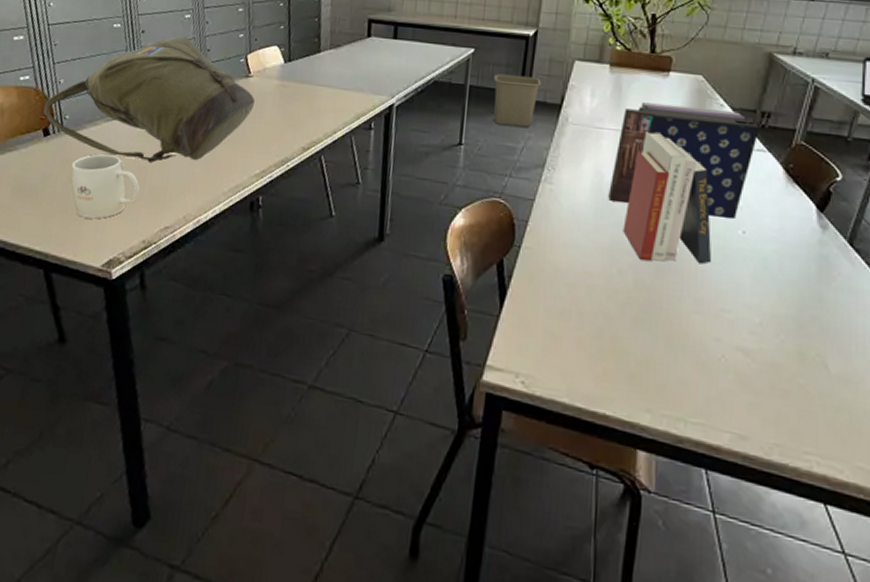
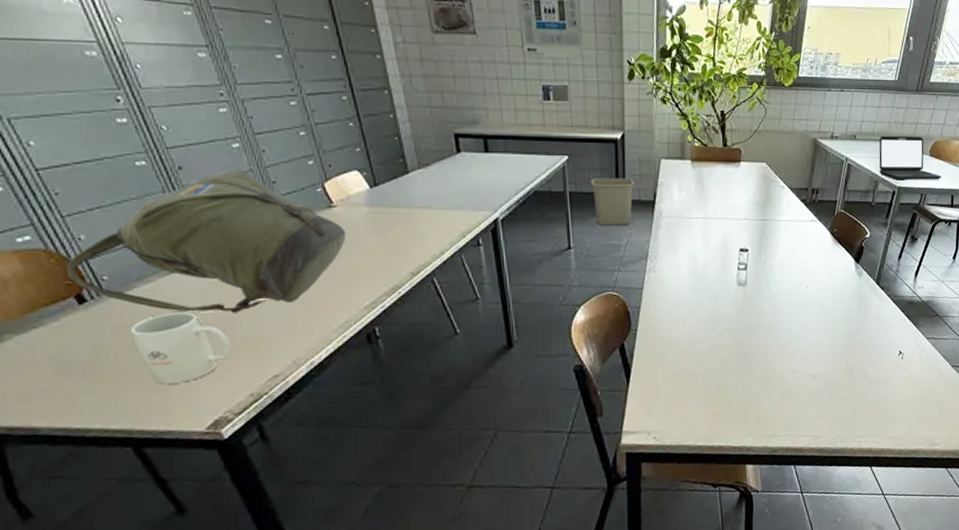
books: present [608,102,760,218] -> none [703,190,812,279]
books: present [623,130,712,265] -> none [717,215,786,324]

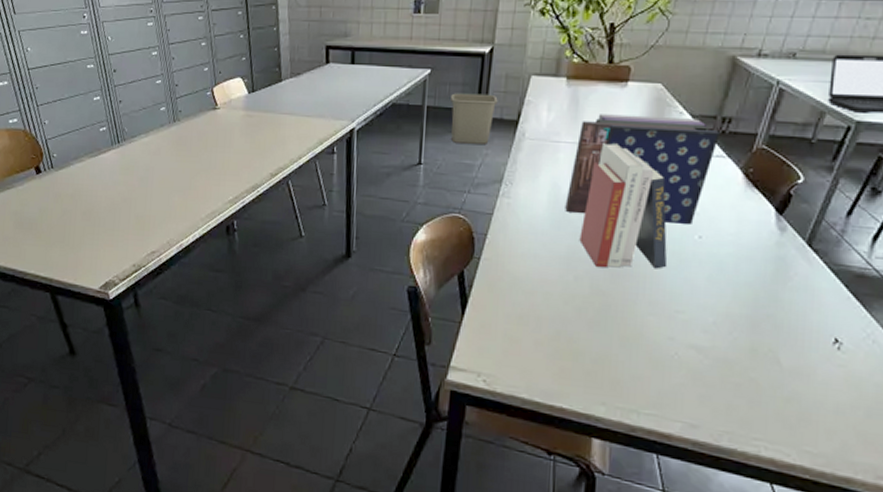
backpack: present [65,168,347,313] -> none [33,72,224,194]
mug: present [130,312,232,385] -> none [63,188,127,247]
books: none [703,190,812,279] -> present [565,114,720,224]
books: none [717,215,786,324] -> present [579,142,668,269]

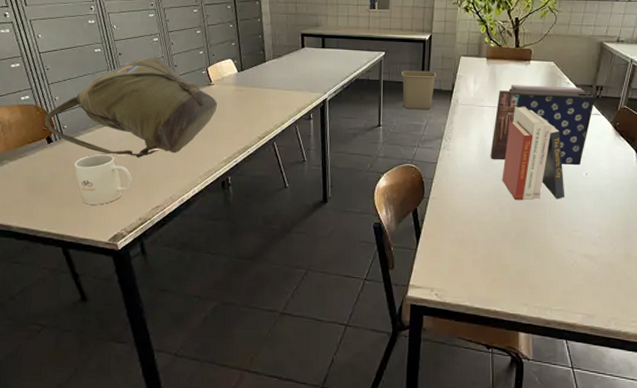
backpack: none [33,72,224,194] -> present [44,55,218,157]
mug: none [63,188,127,247] -> present [74,154,133,205]

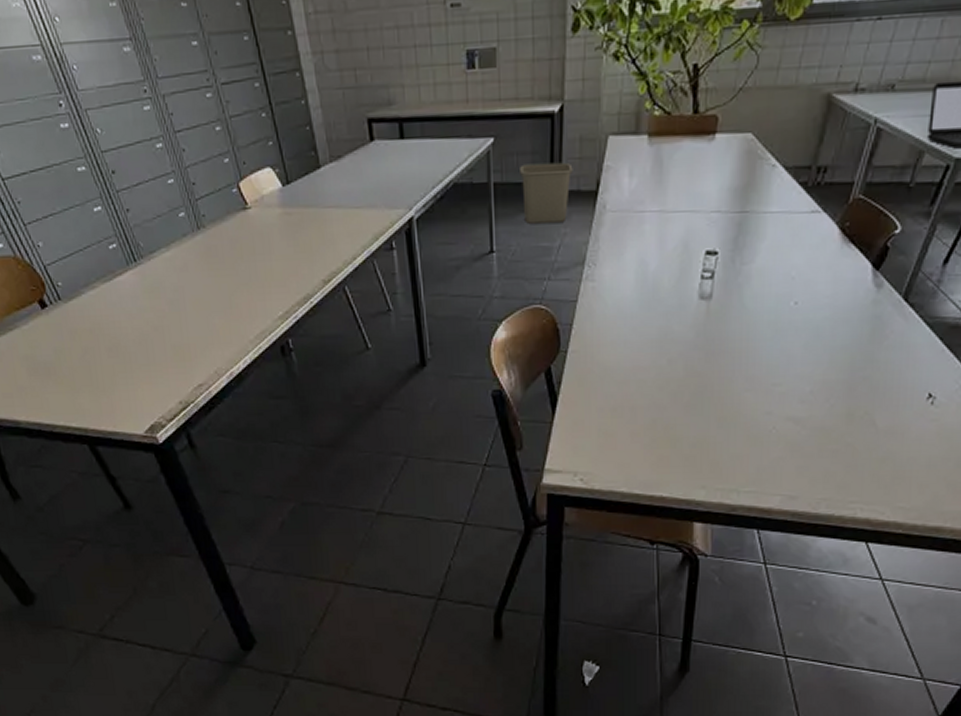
backpack: present [44,55,218,157] -> none [30,169,261,320]
mug: present [74,154,133,205] -> none [81,318,163,388]
books: present [490,85,595,165] -> none [654,171,815,291]
books: present [502,105,565,201] -> none [671,207,763,348]

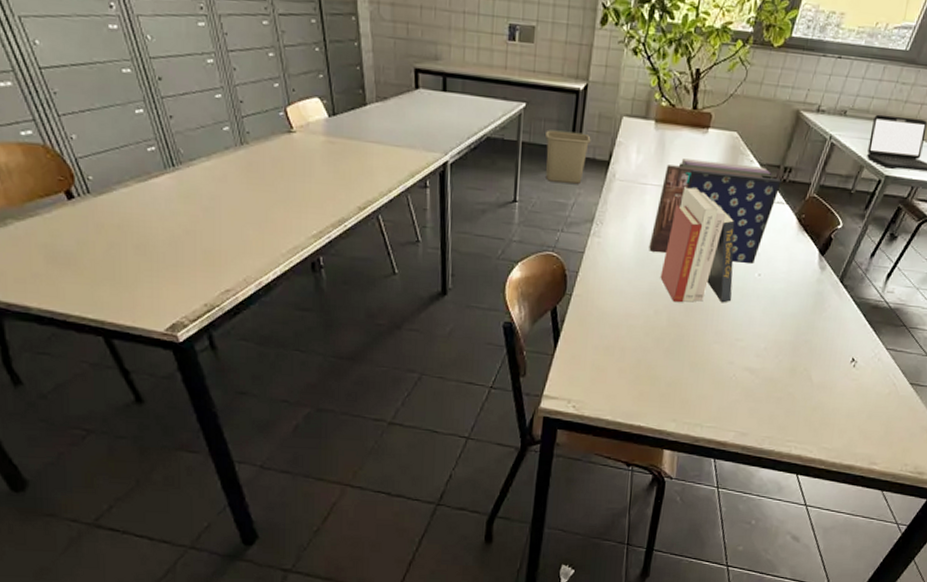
books: none [654,171,815,291] -> present [649,158,782,263]
books: none [671,207,763,348] -> present [660,185,735,303]

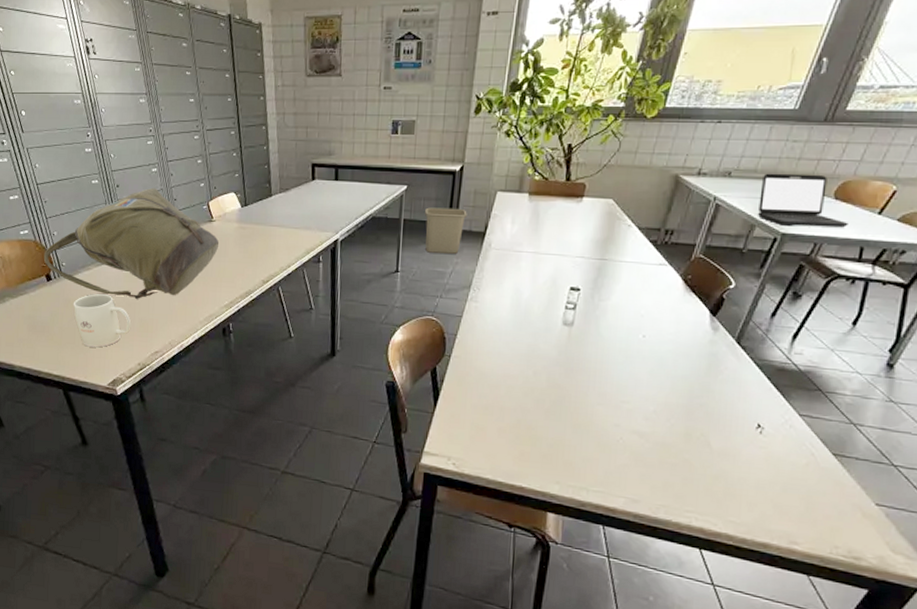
backpack: none [59,84,303,226] -> present [43,187,220,299]
mug: none [108,217,192,285] -> present [73,294,132,348]
books: present [649,158,782,263] -> none [526,226,663,325]
books: present [660,185,735,303] -> none [538,251,615,365]

